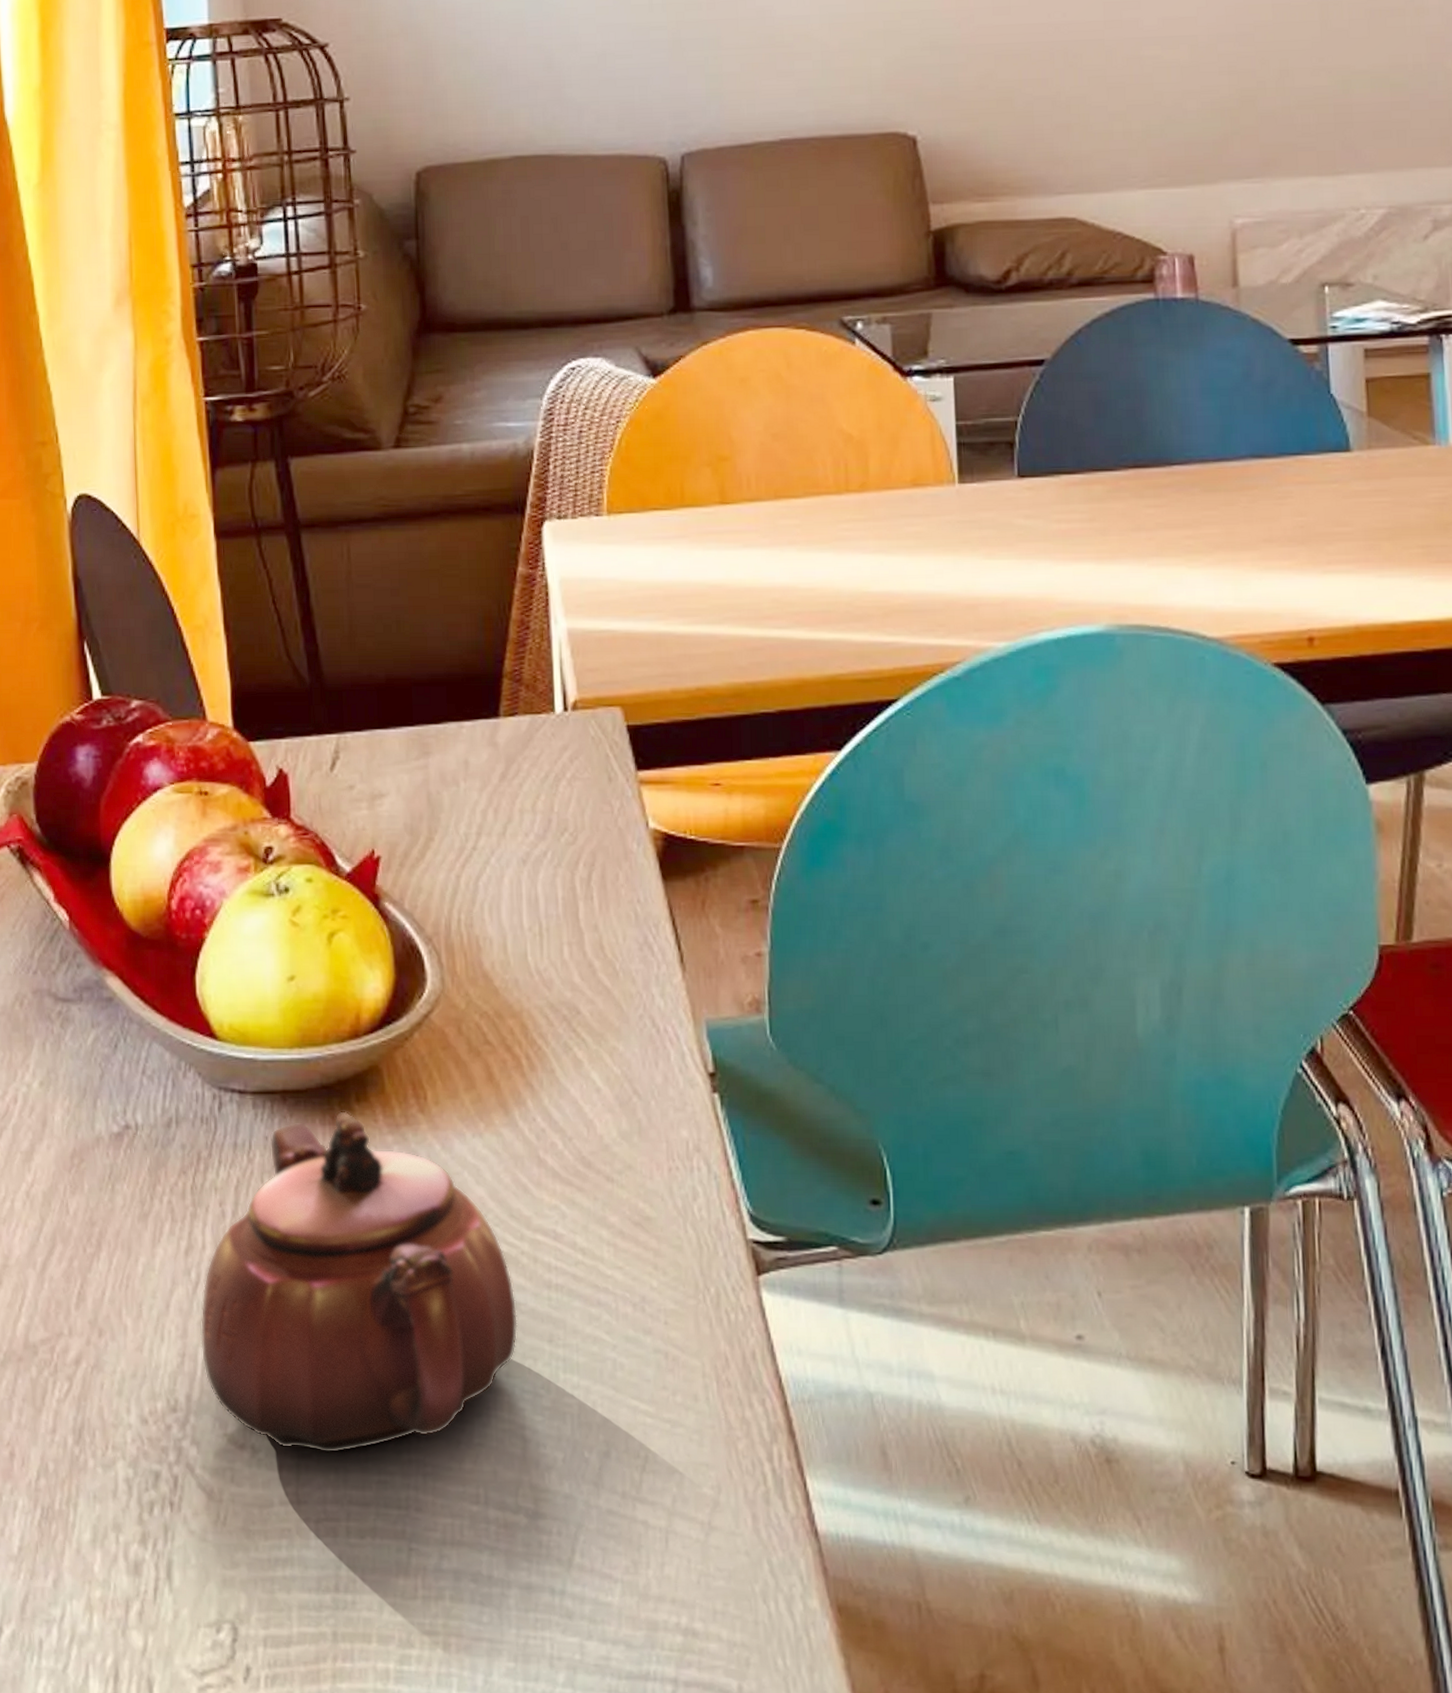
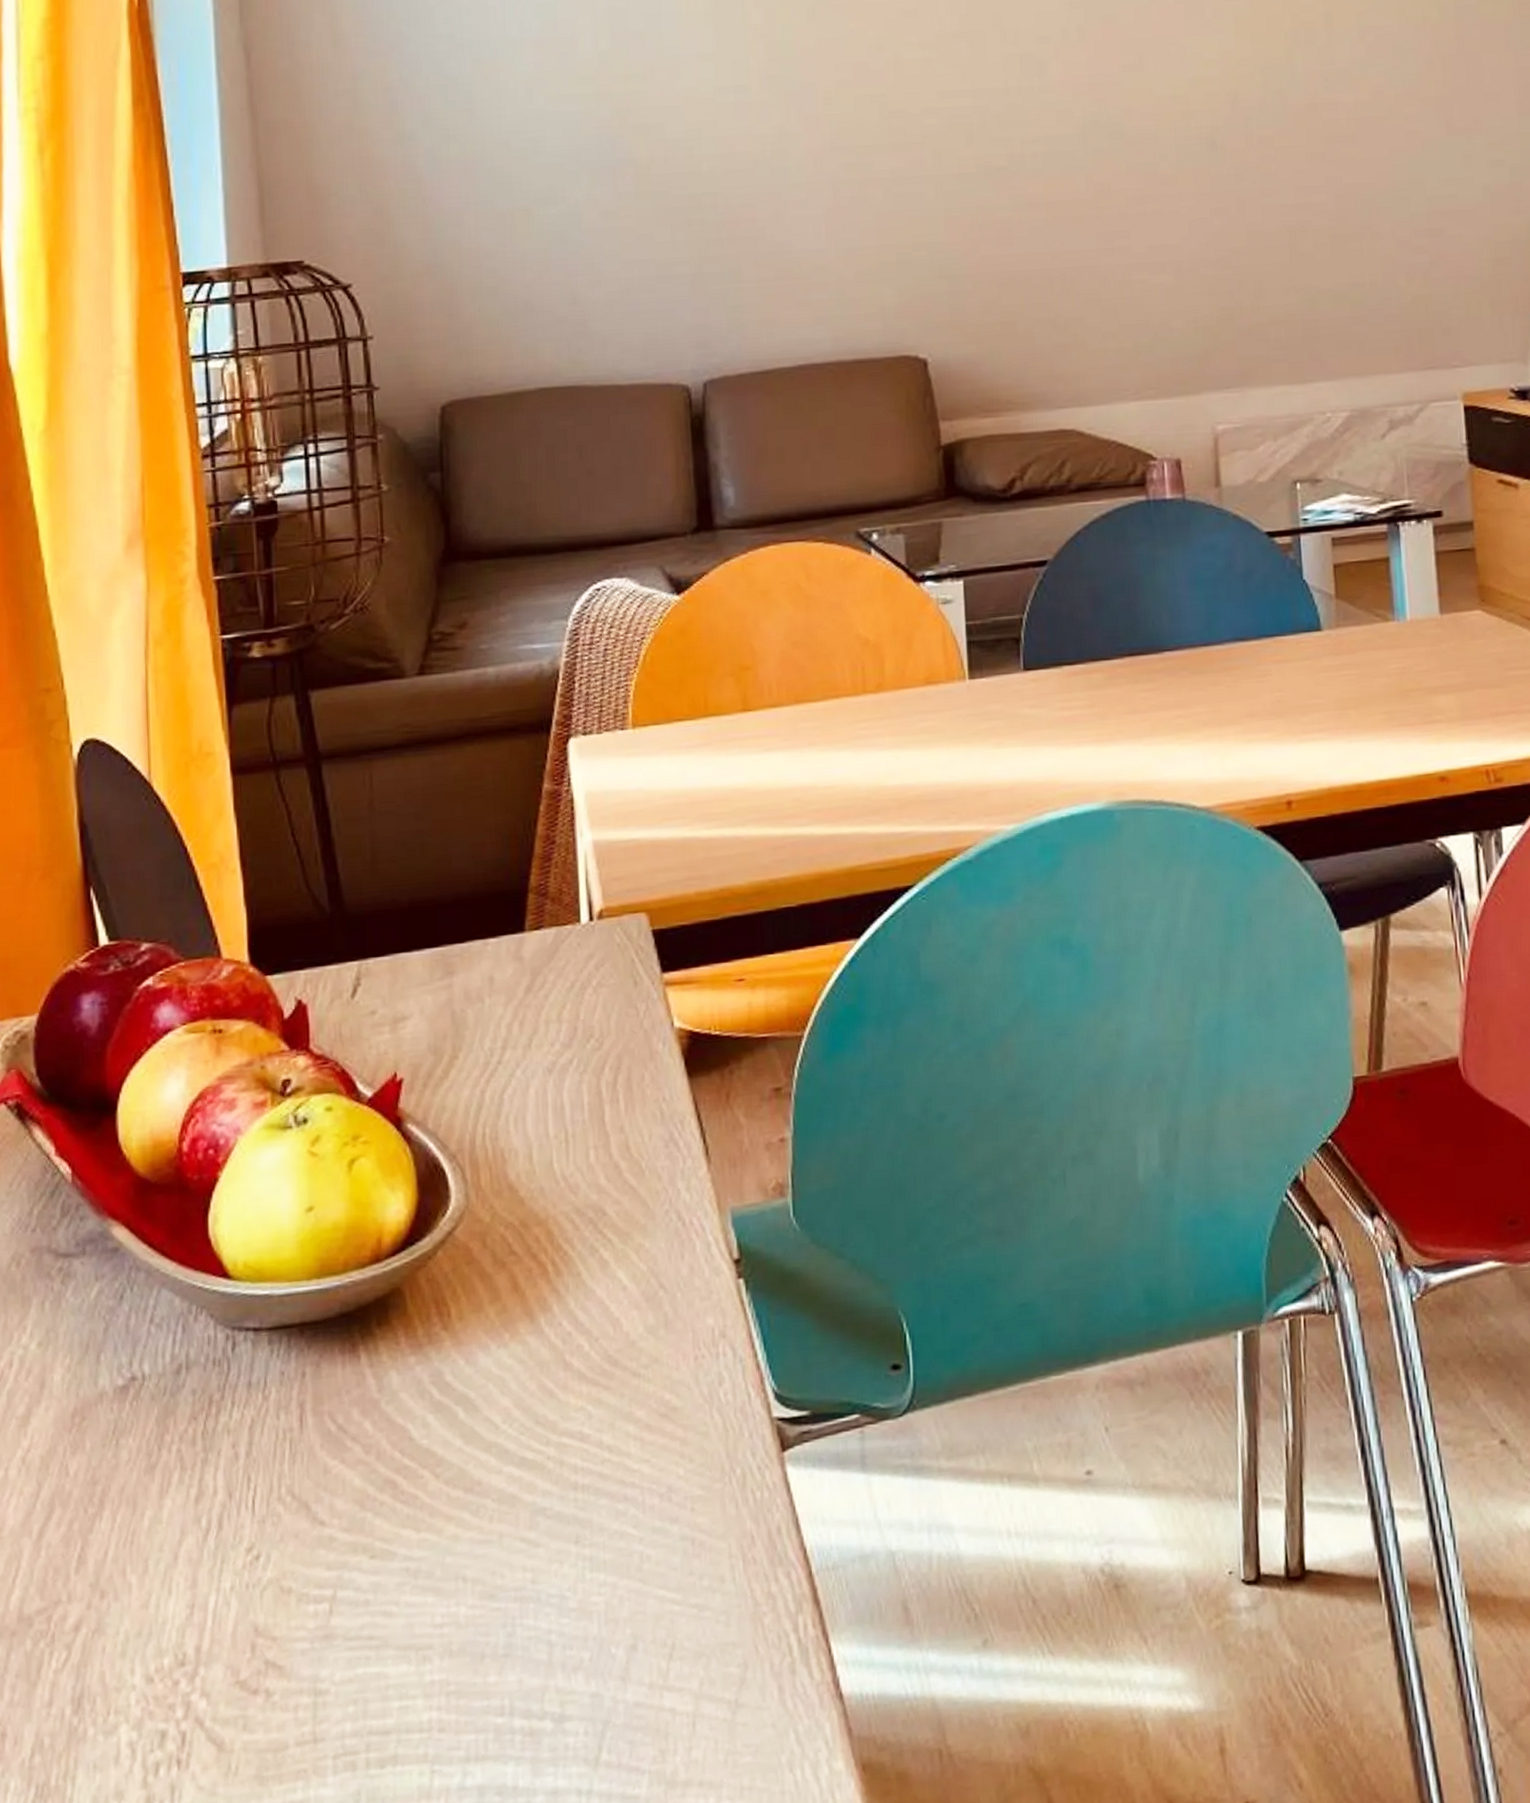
teapot: present [200,1111,518,1454] -> none [211,1337,544,1687]

